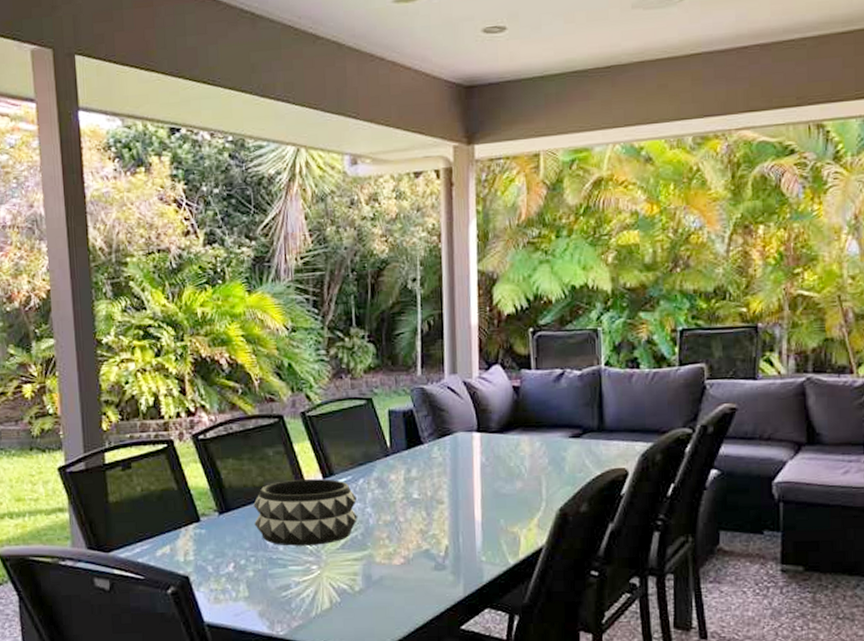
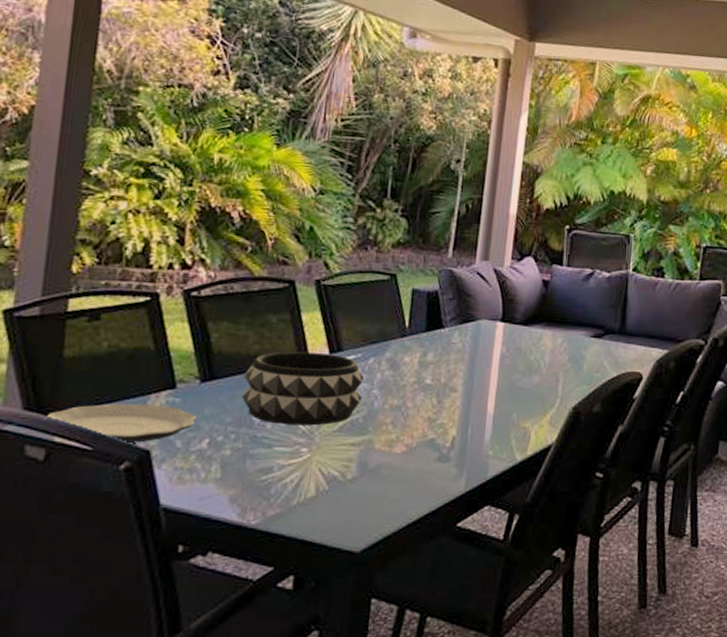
plate: none [104,537,221,572] -> present [44,403,198,444]

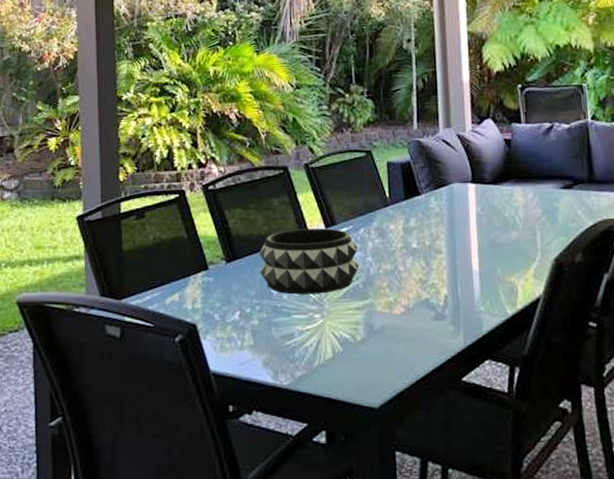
plate: present [44,403,198,444] -> none [116,285,228,320]

